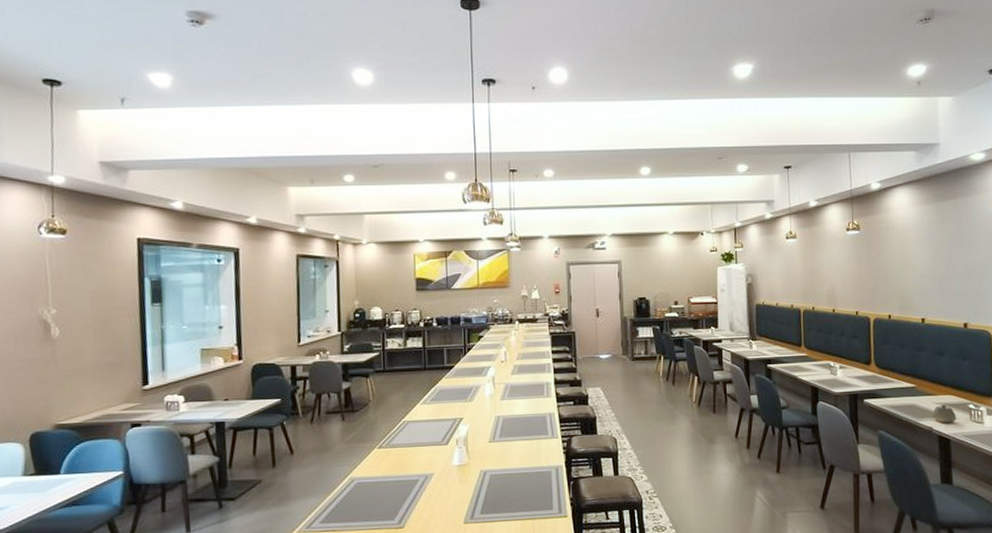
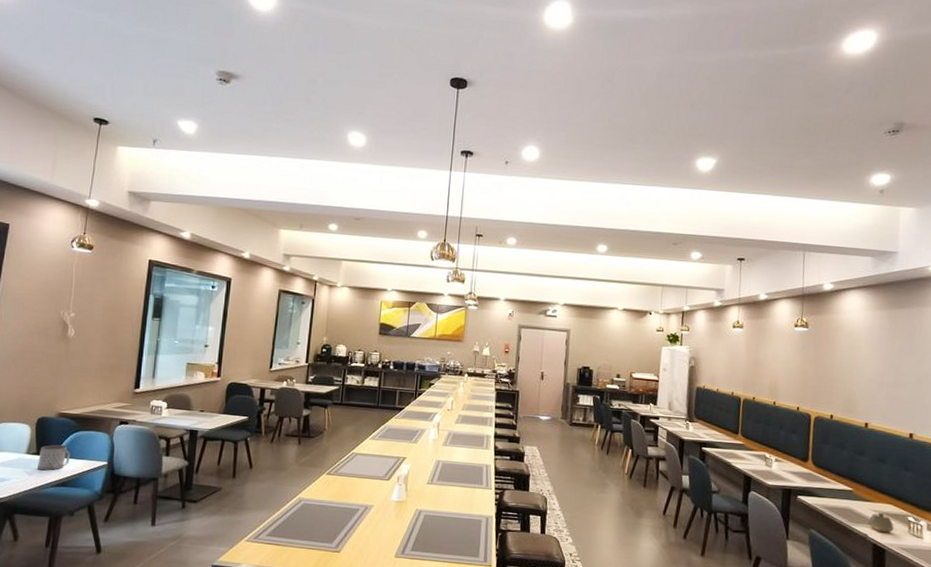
mug: none [38,459,78,492] -> present [38,444,71,471]

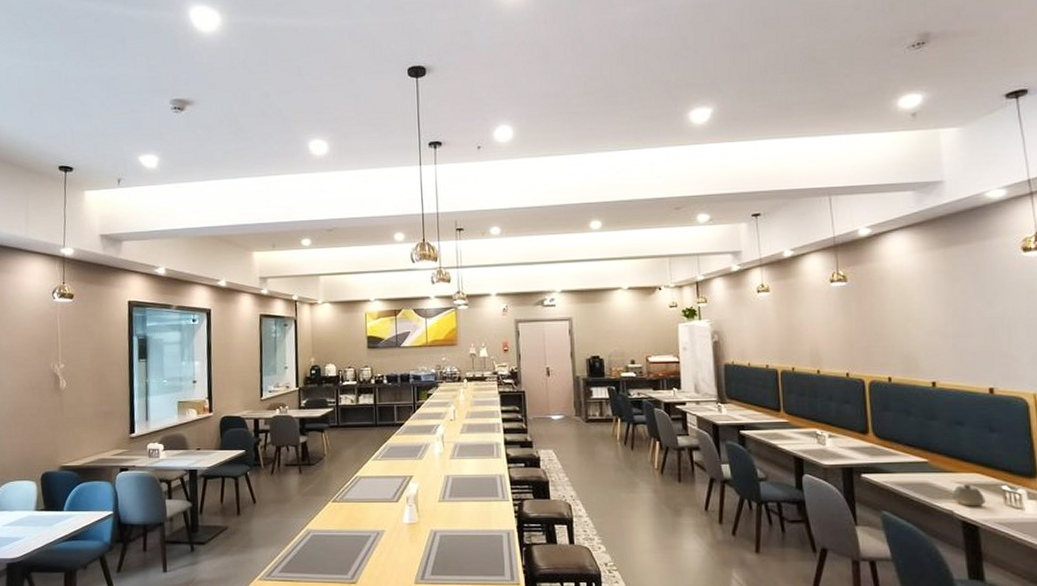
mug: present [38,444,71,471] -> none [47,498,78,526]

